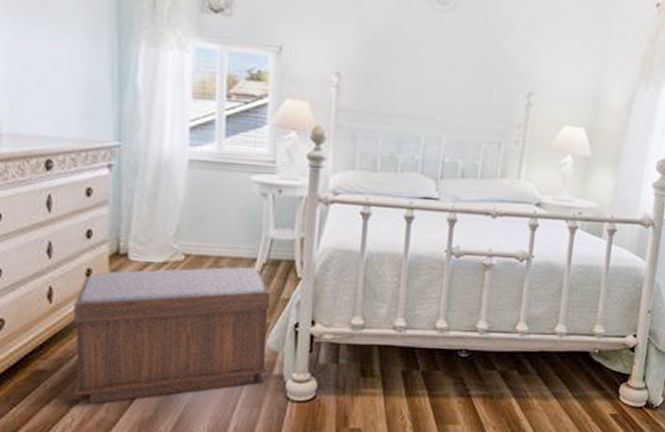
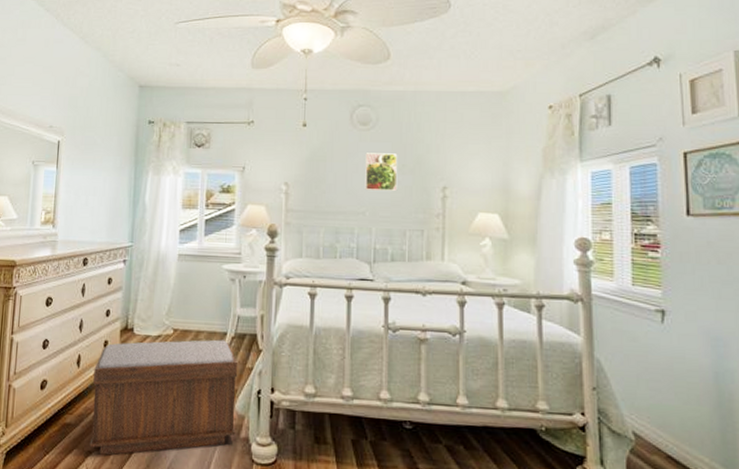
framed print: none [437,41,481,93] -> present [365,153,398,191]

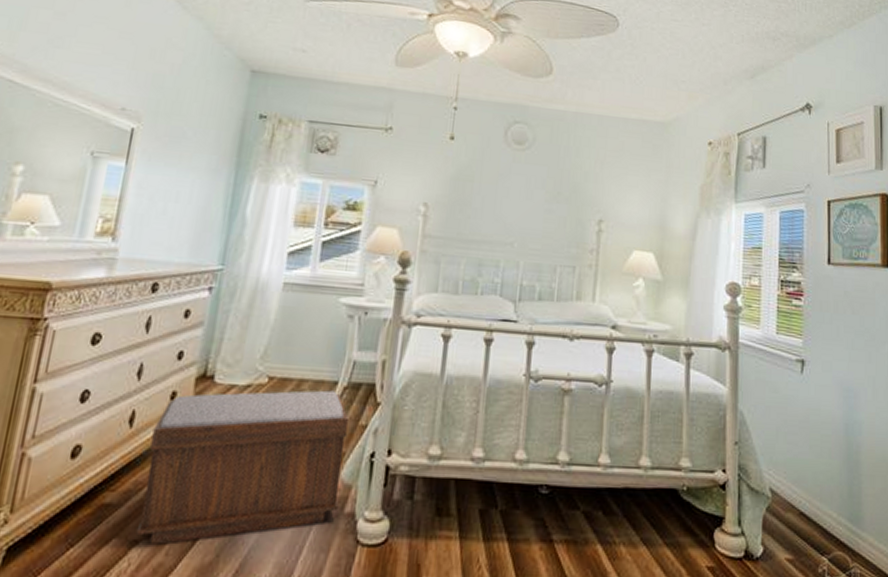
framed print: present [365,153,398,191] -> none [515,175,554,221]

